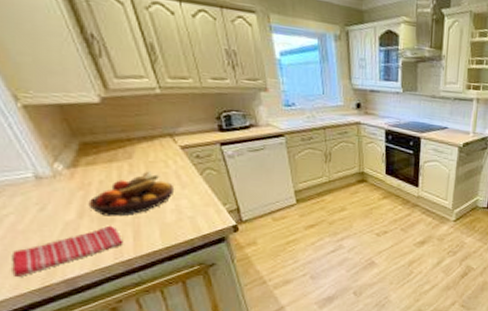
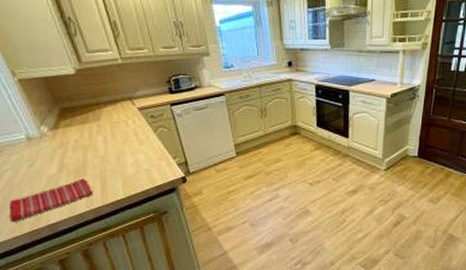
fruit bowl: present [88,171,175,216] -> none [66,130,134,170]

